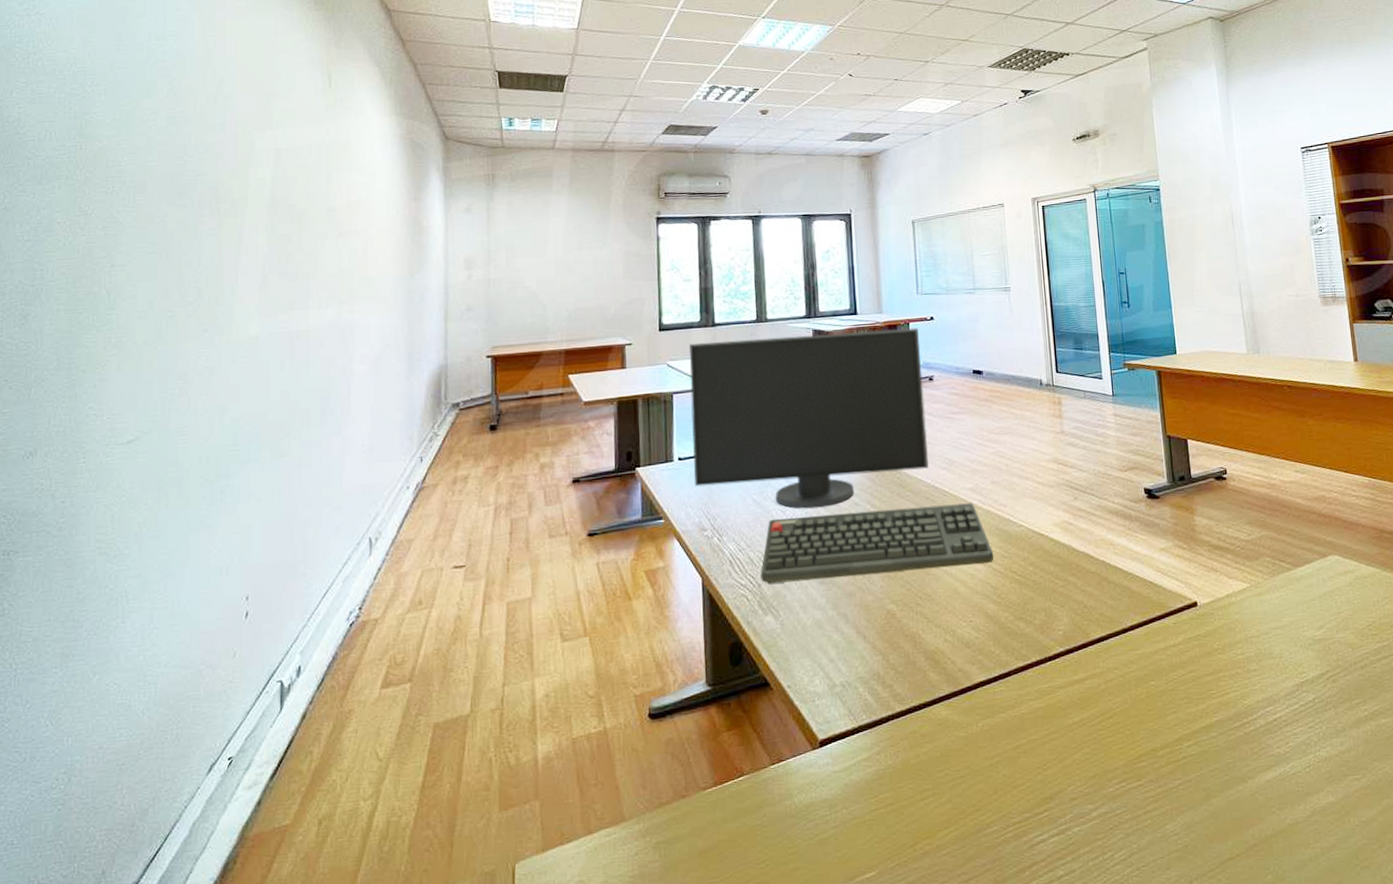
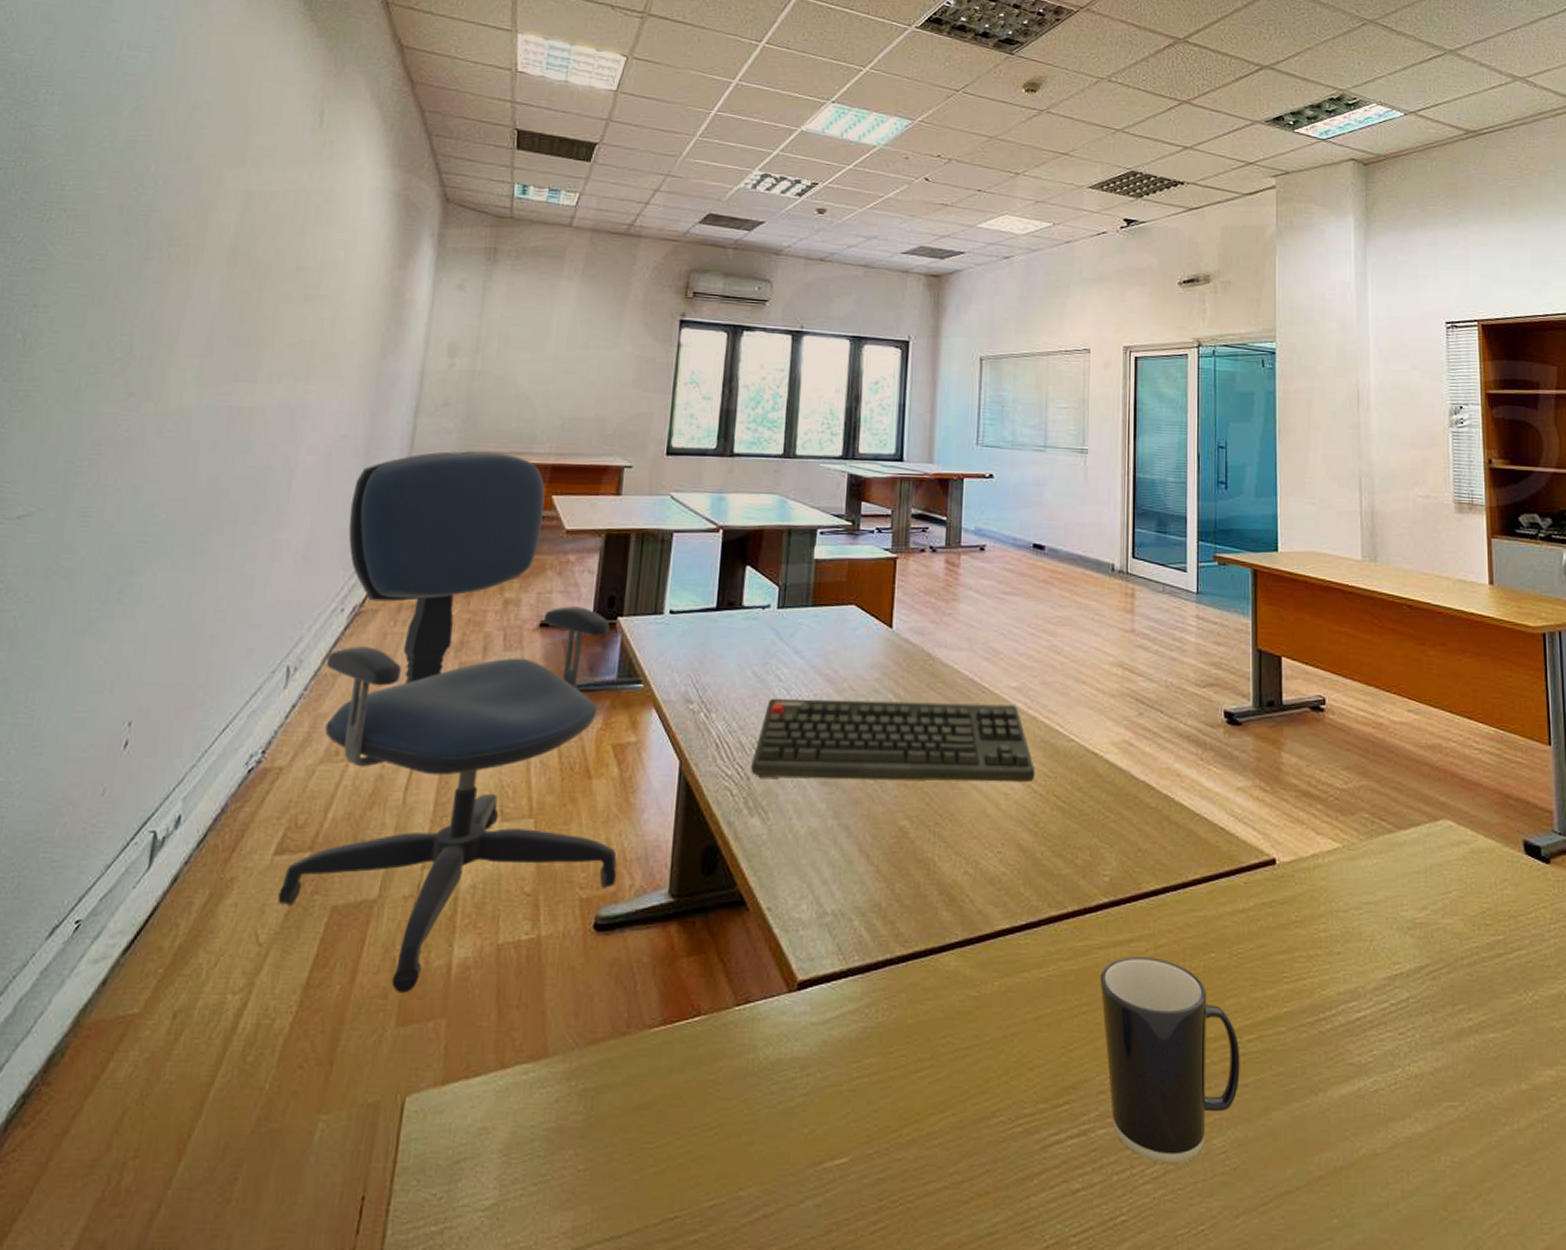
office chair: none [389,344,662,785] -> present [277,451,617,993]
computer monitor: present [689,327,929,508] -> none [685,474,974,689]
mug: none [1063,690,1184,848] -> present [1100,957,1240,1163]

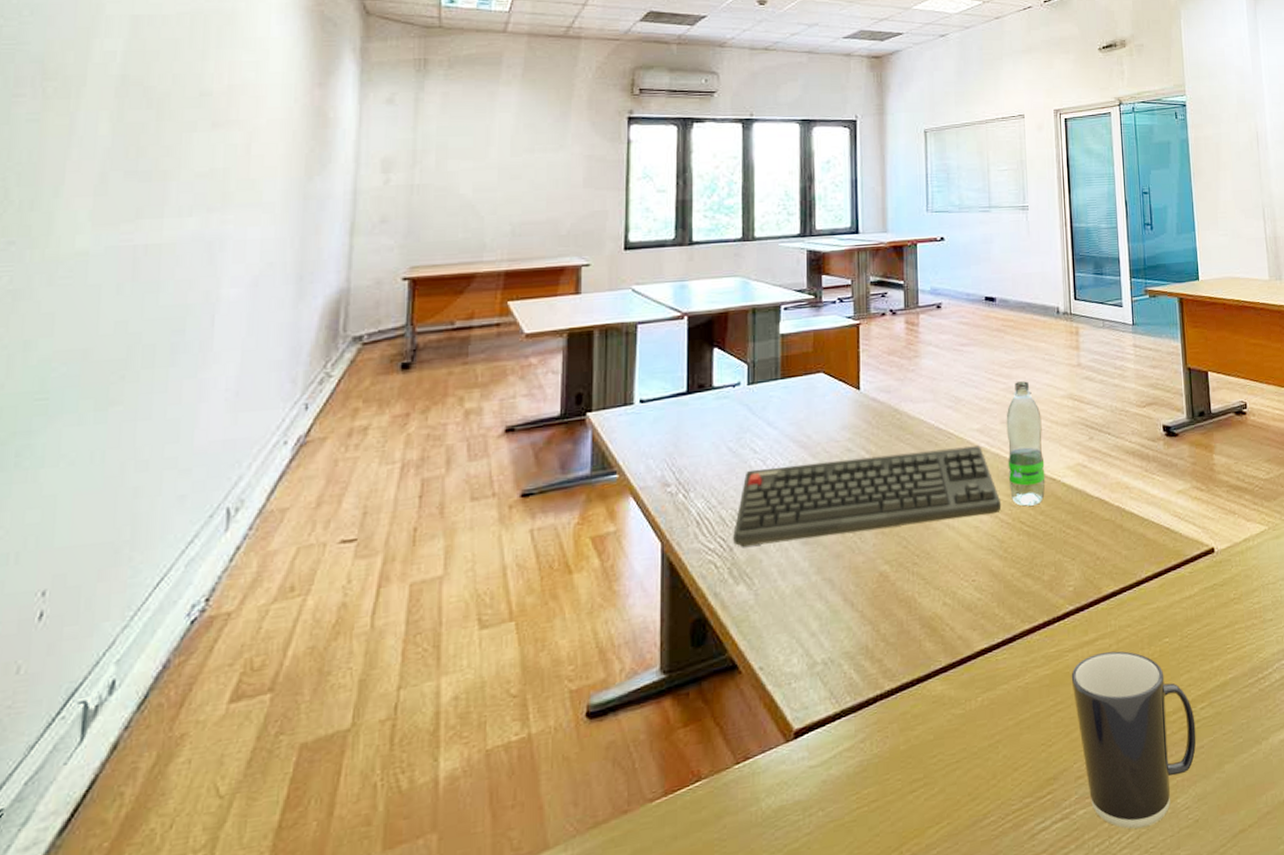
office chair: present [277,451,617,993] -> none [238,264,606,817]
bottle: none [1045,641,1087,780] -> present [1006,381,1046,507]

